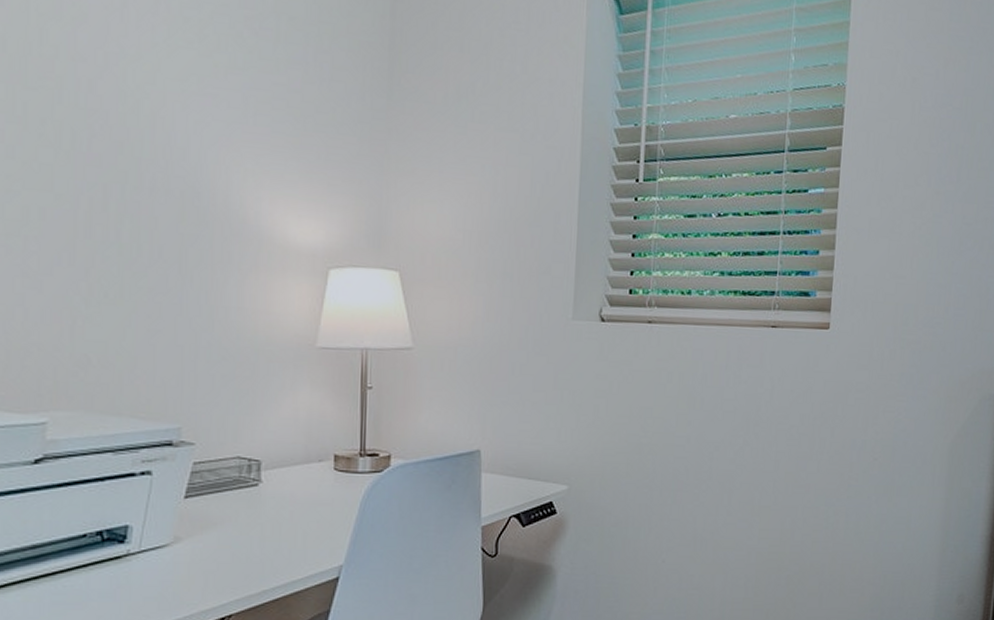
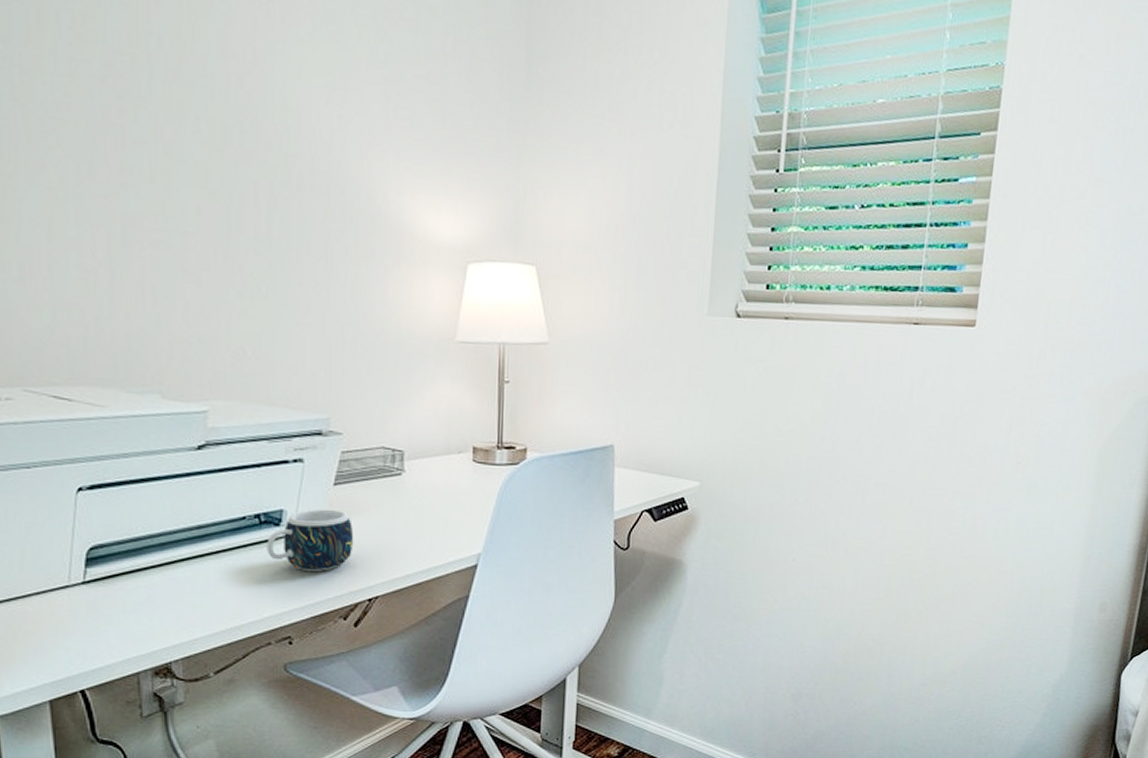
mug: none [109,523,206,590] -> present [267,508,354,571]

